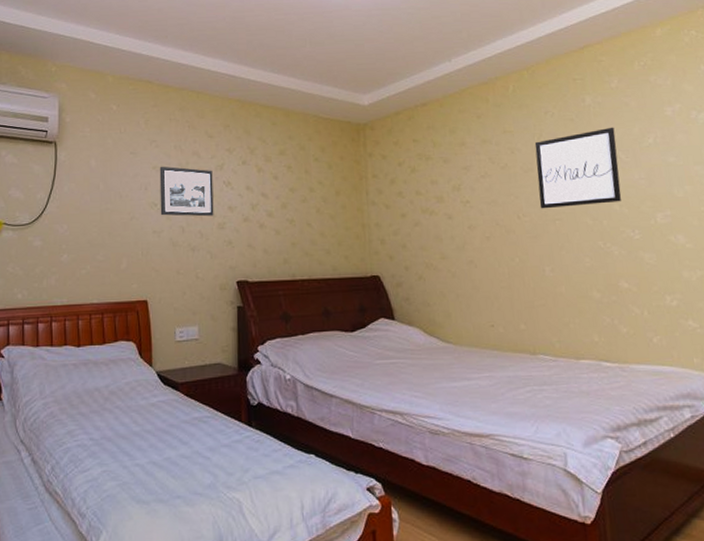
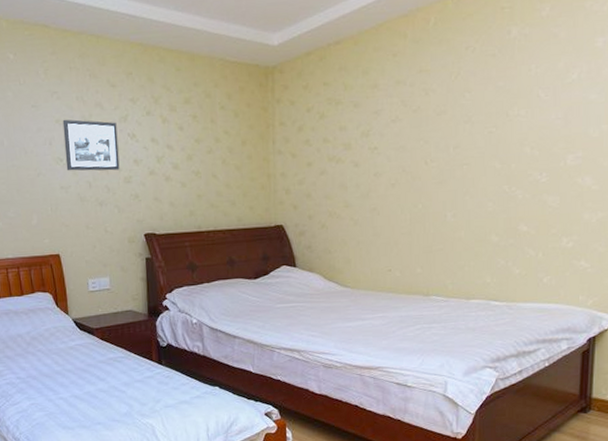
wall art: present [534,127,622,209] -> none [449,62,538,154]

